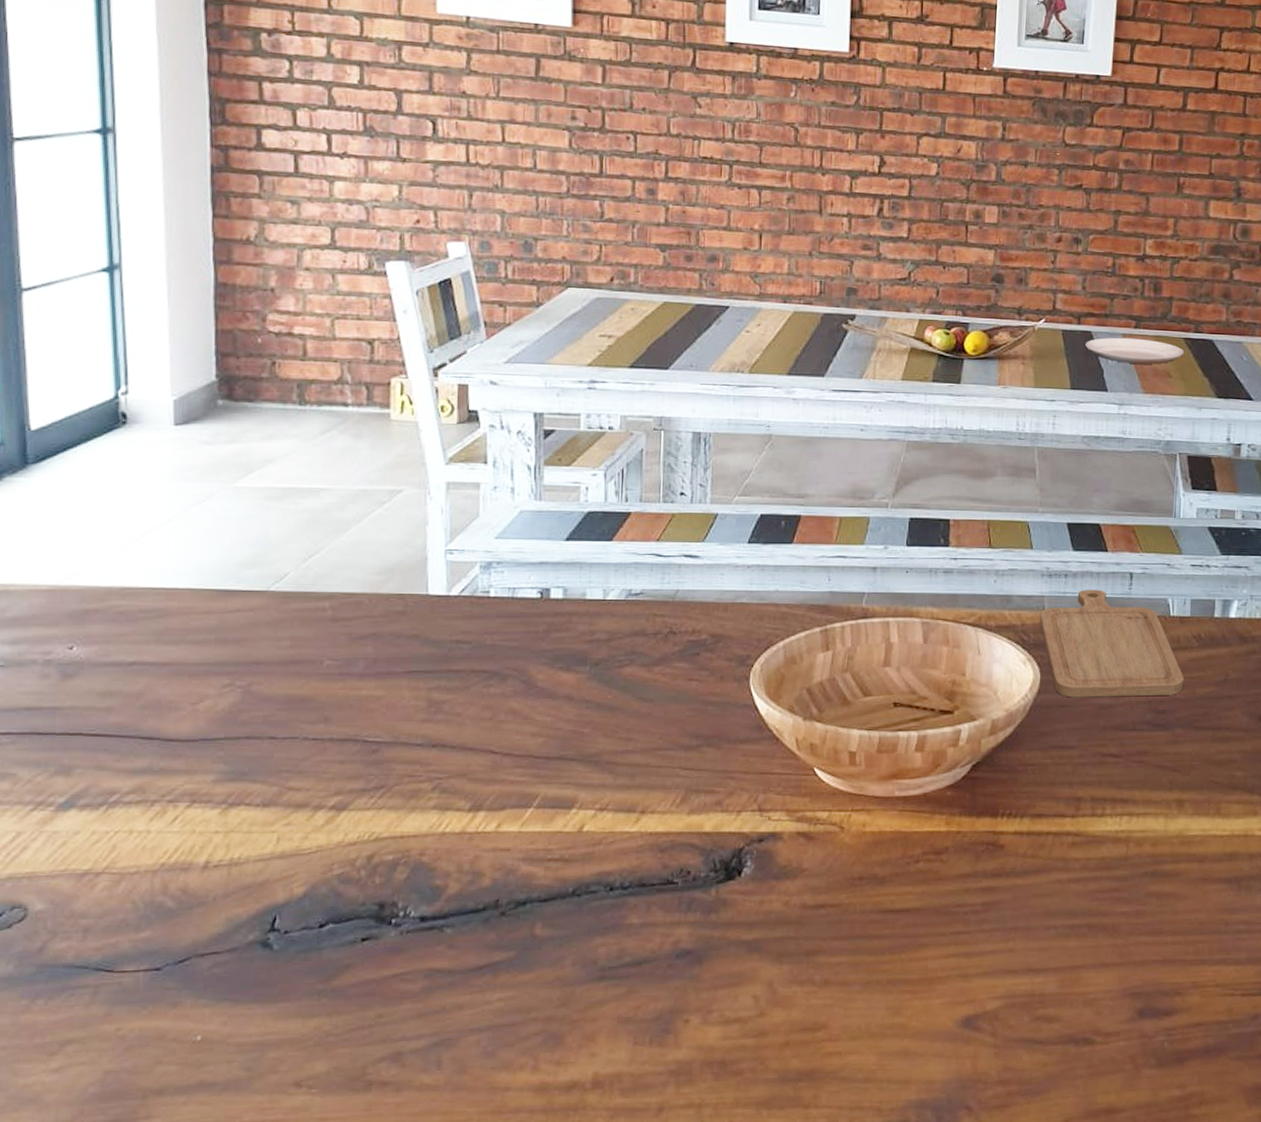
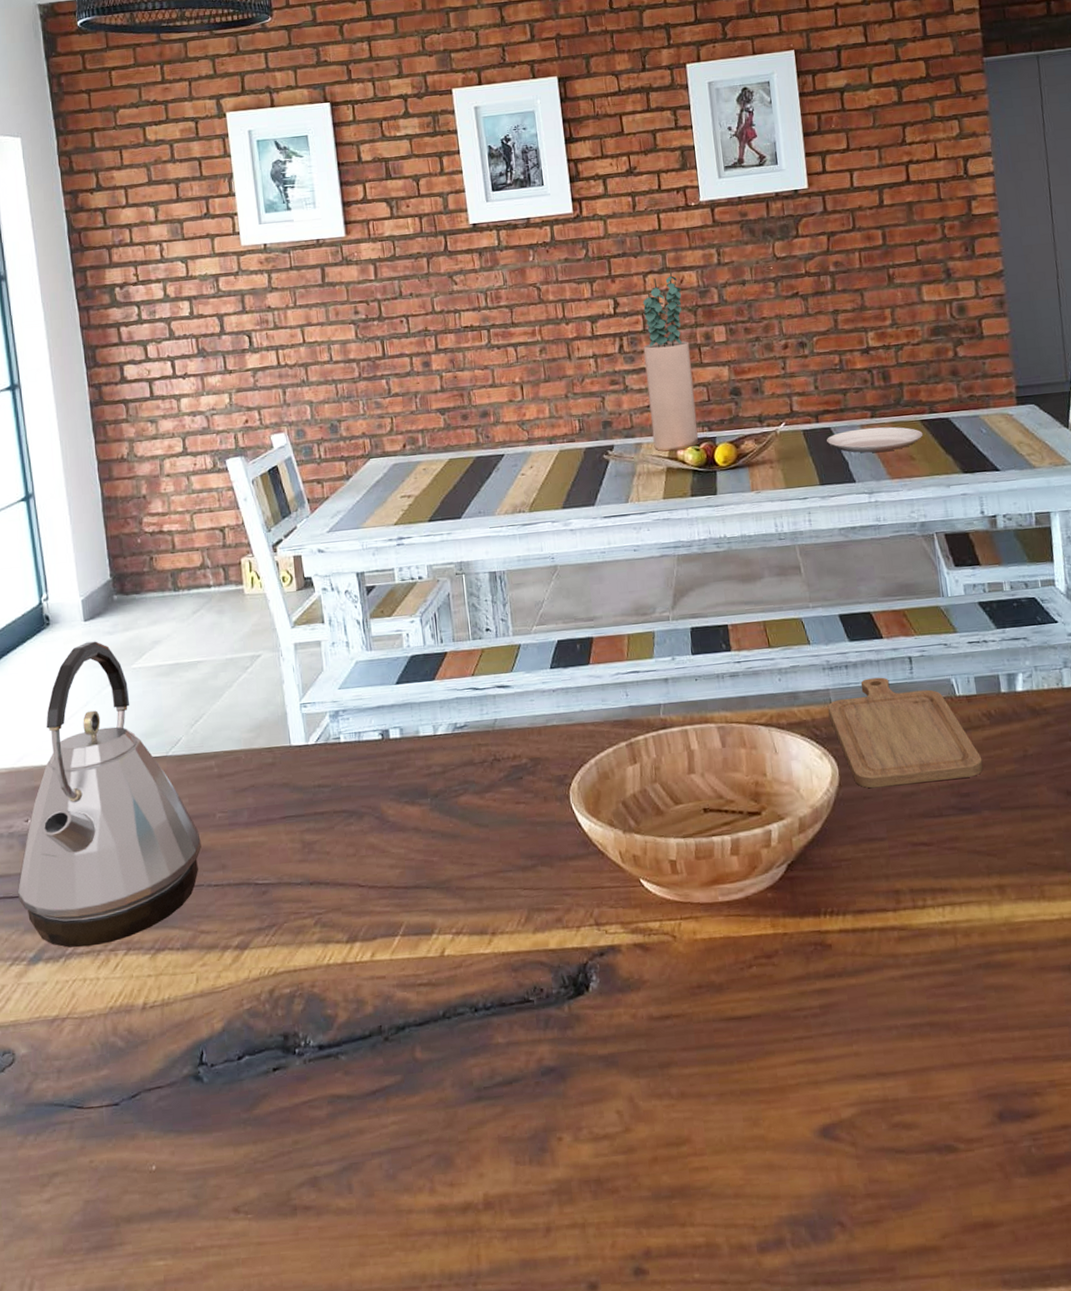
kettle: none [49,450,301,796] -> present [17,641,202,948]
vase: none [900,133,957,333] -> present [643,267,699,452]

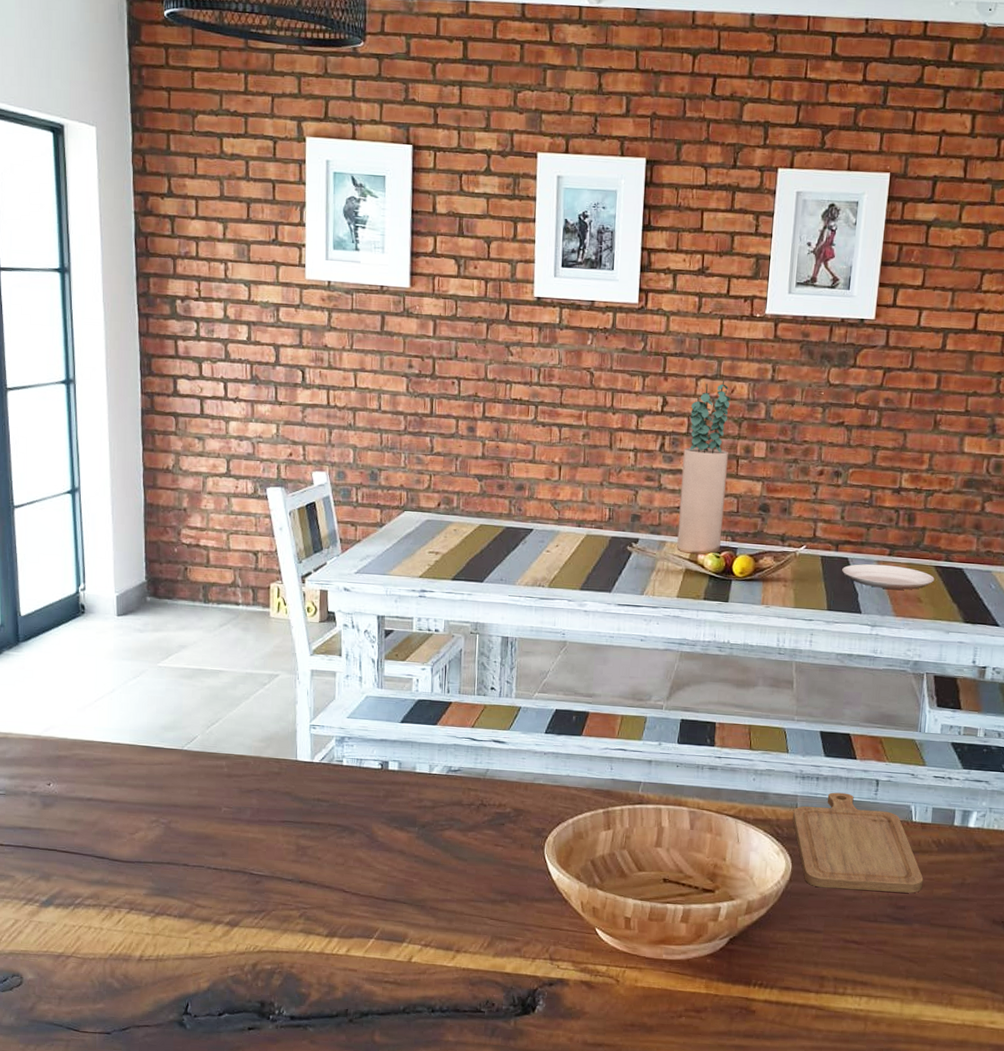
kettle: present [17,641,202,948] -> none [35,635,206,901]

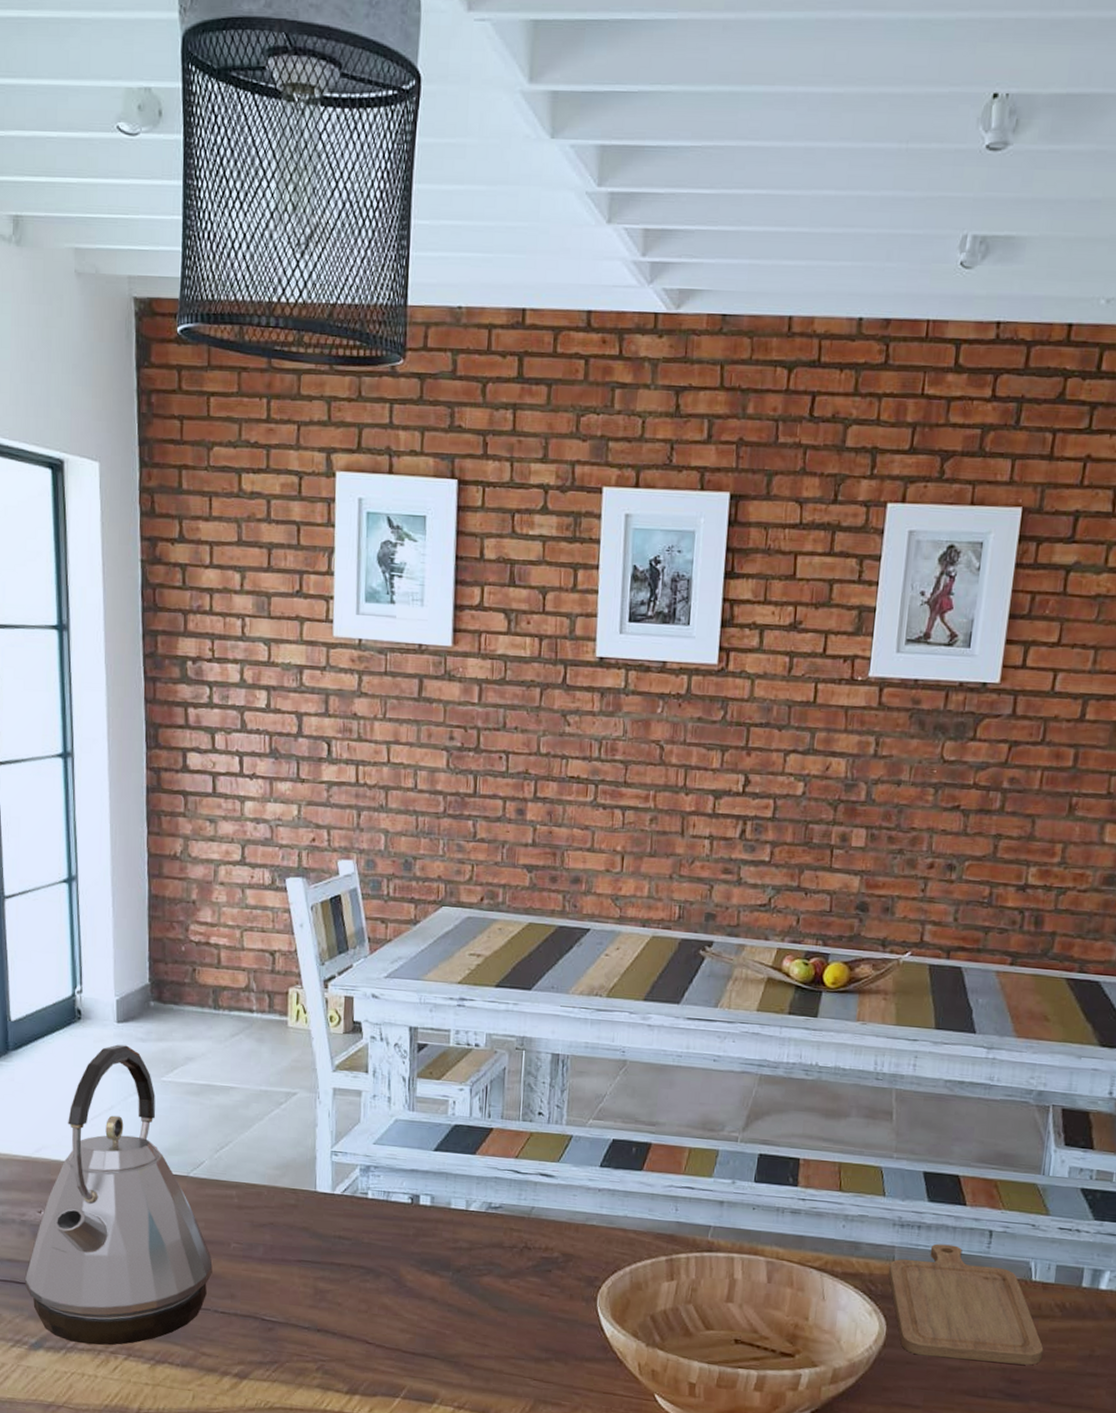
kettle: none [35,635,206,901] -> present [24,1044,213,1346]
vase: present [677,375,731,556] -> none [758,750,825,963]
plate: present [842,563,935,590] -> none [954,974,1066,1006]

